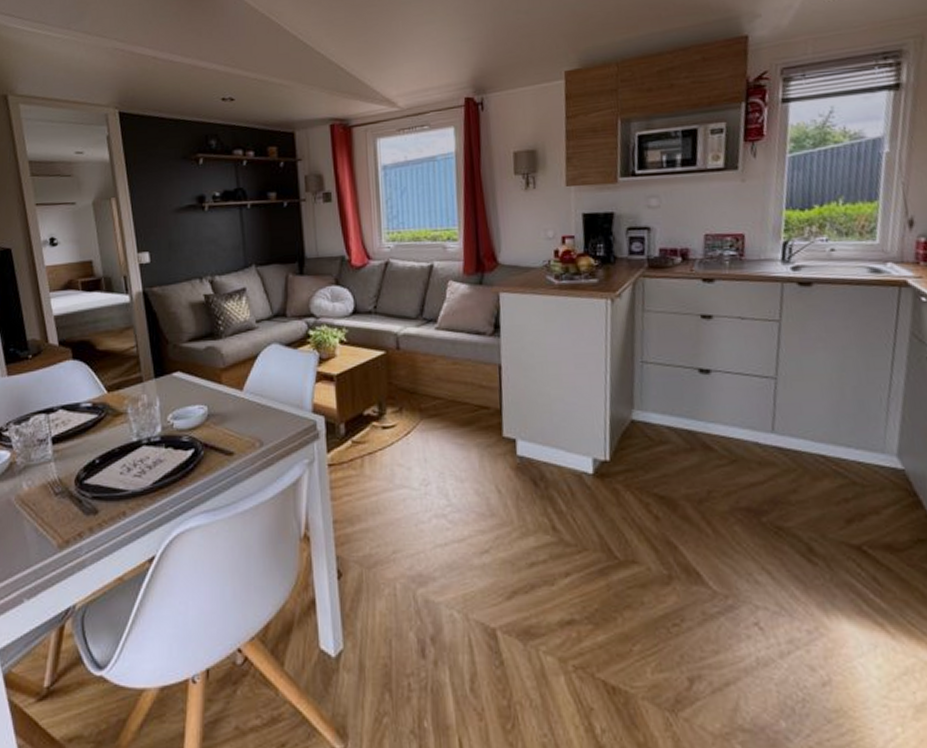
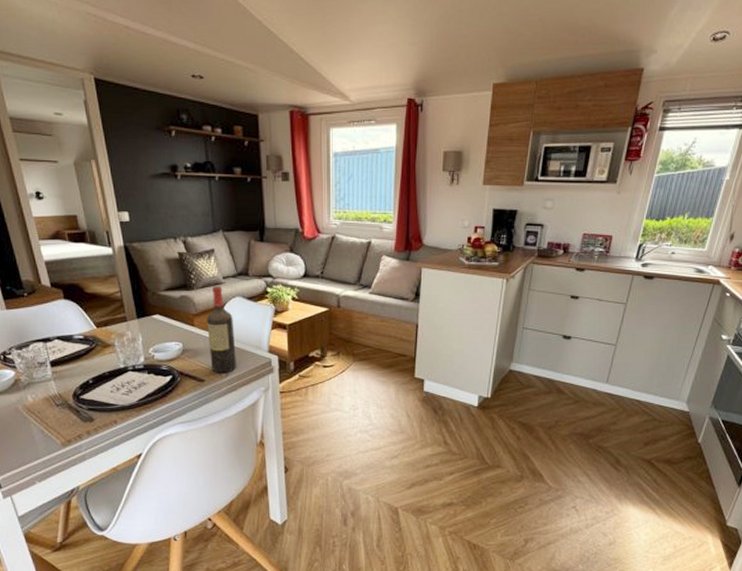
wine bottle: none [237,332,274,443] -> present [207,286,237,373]

